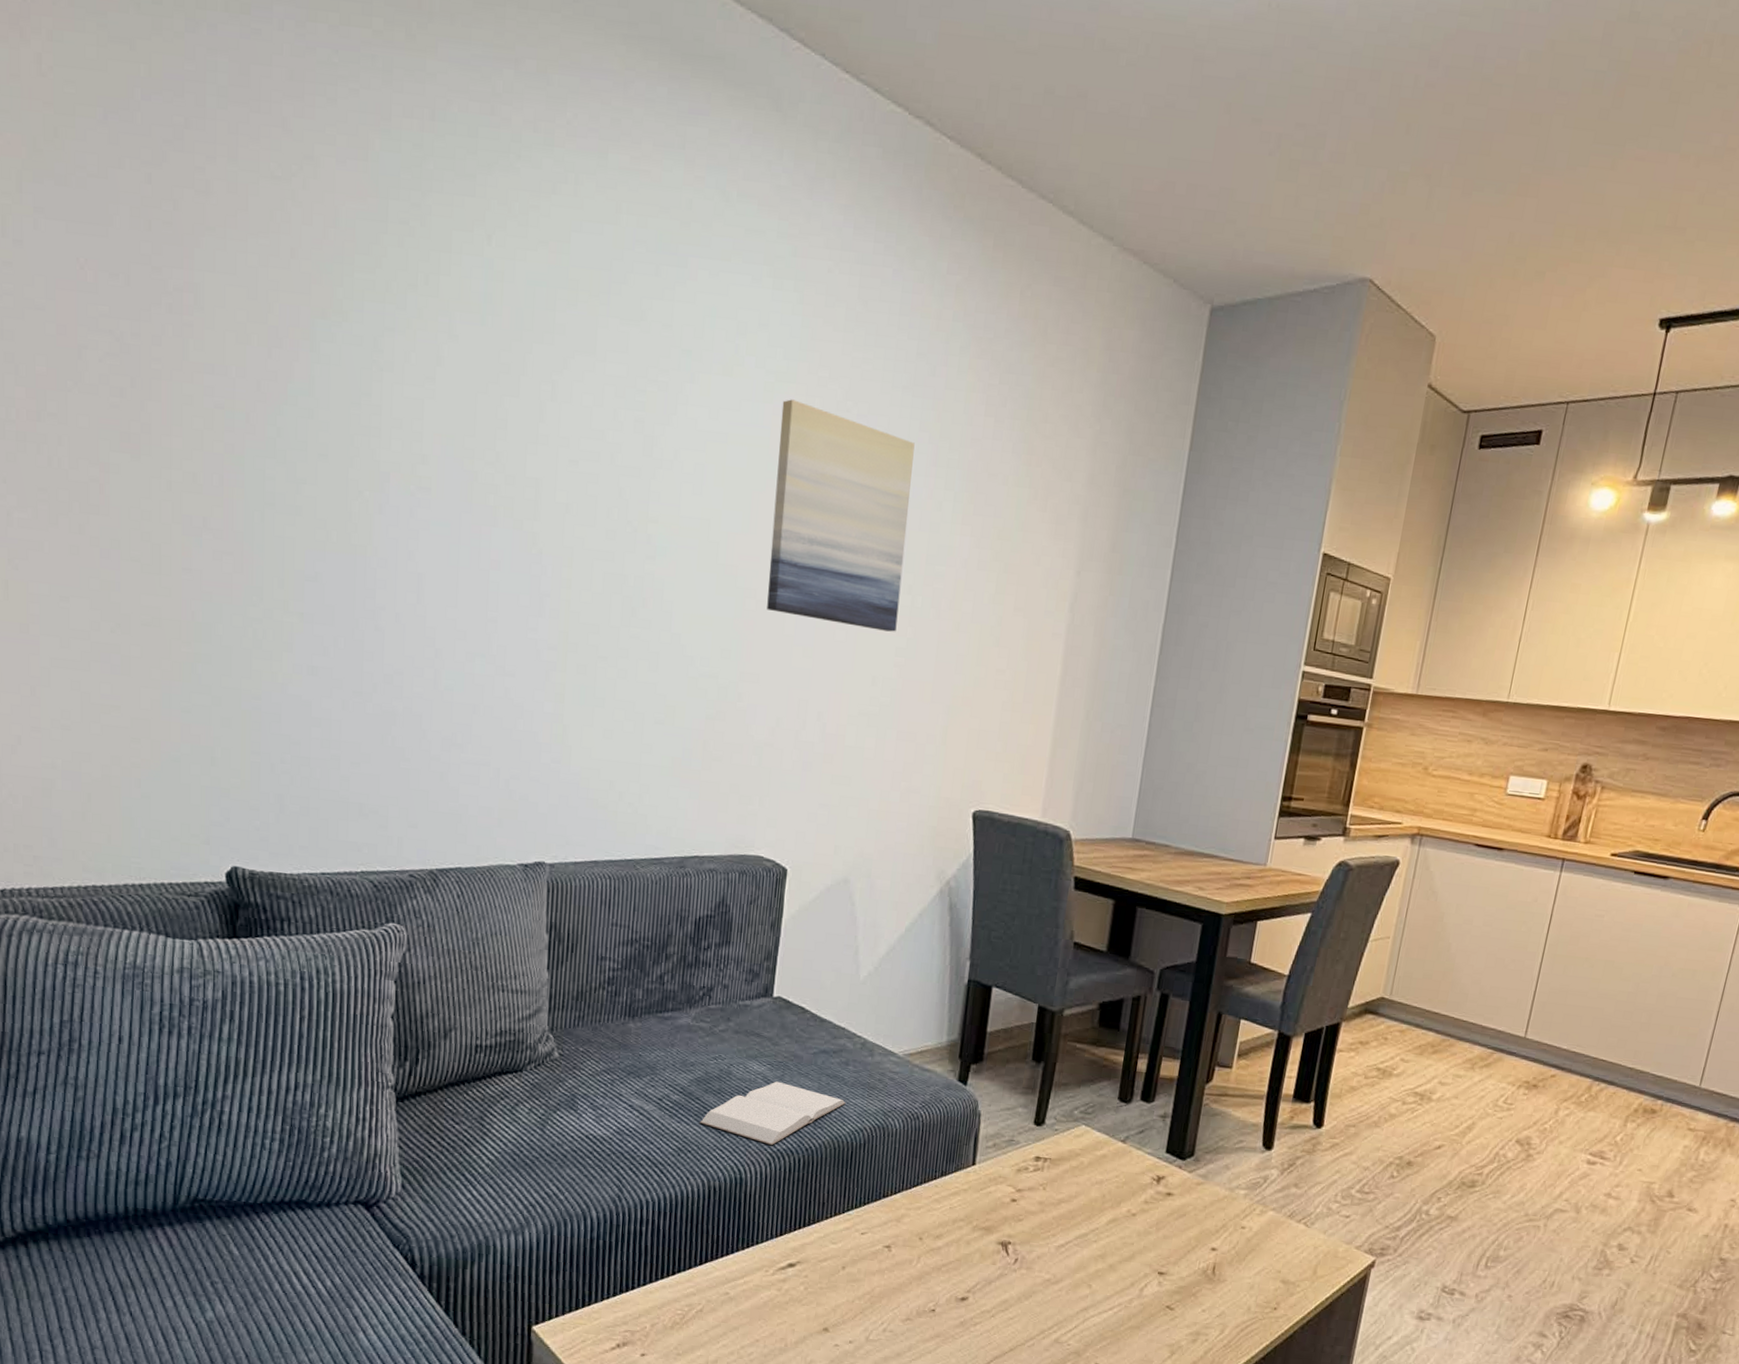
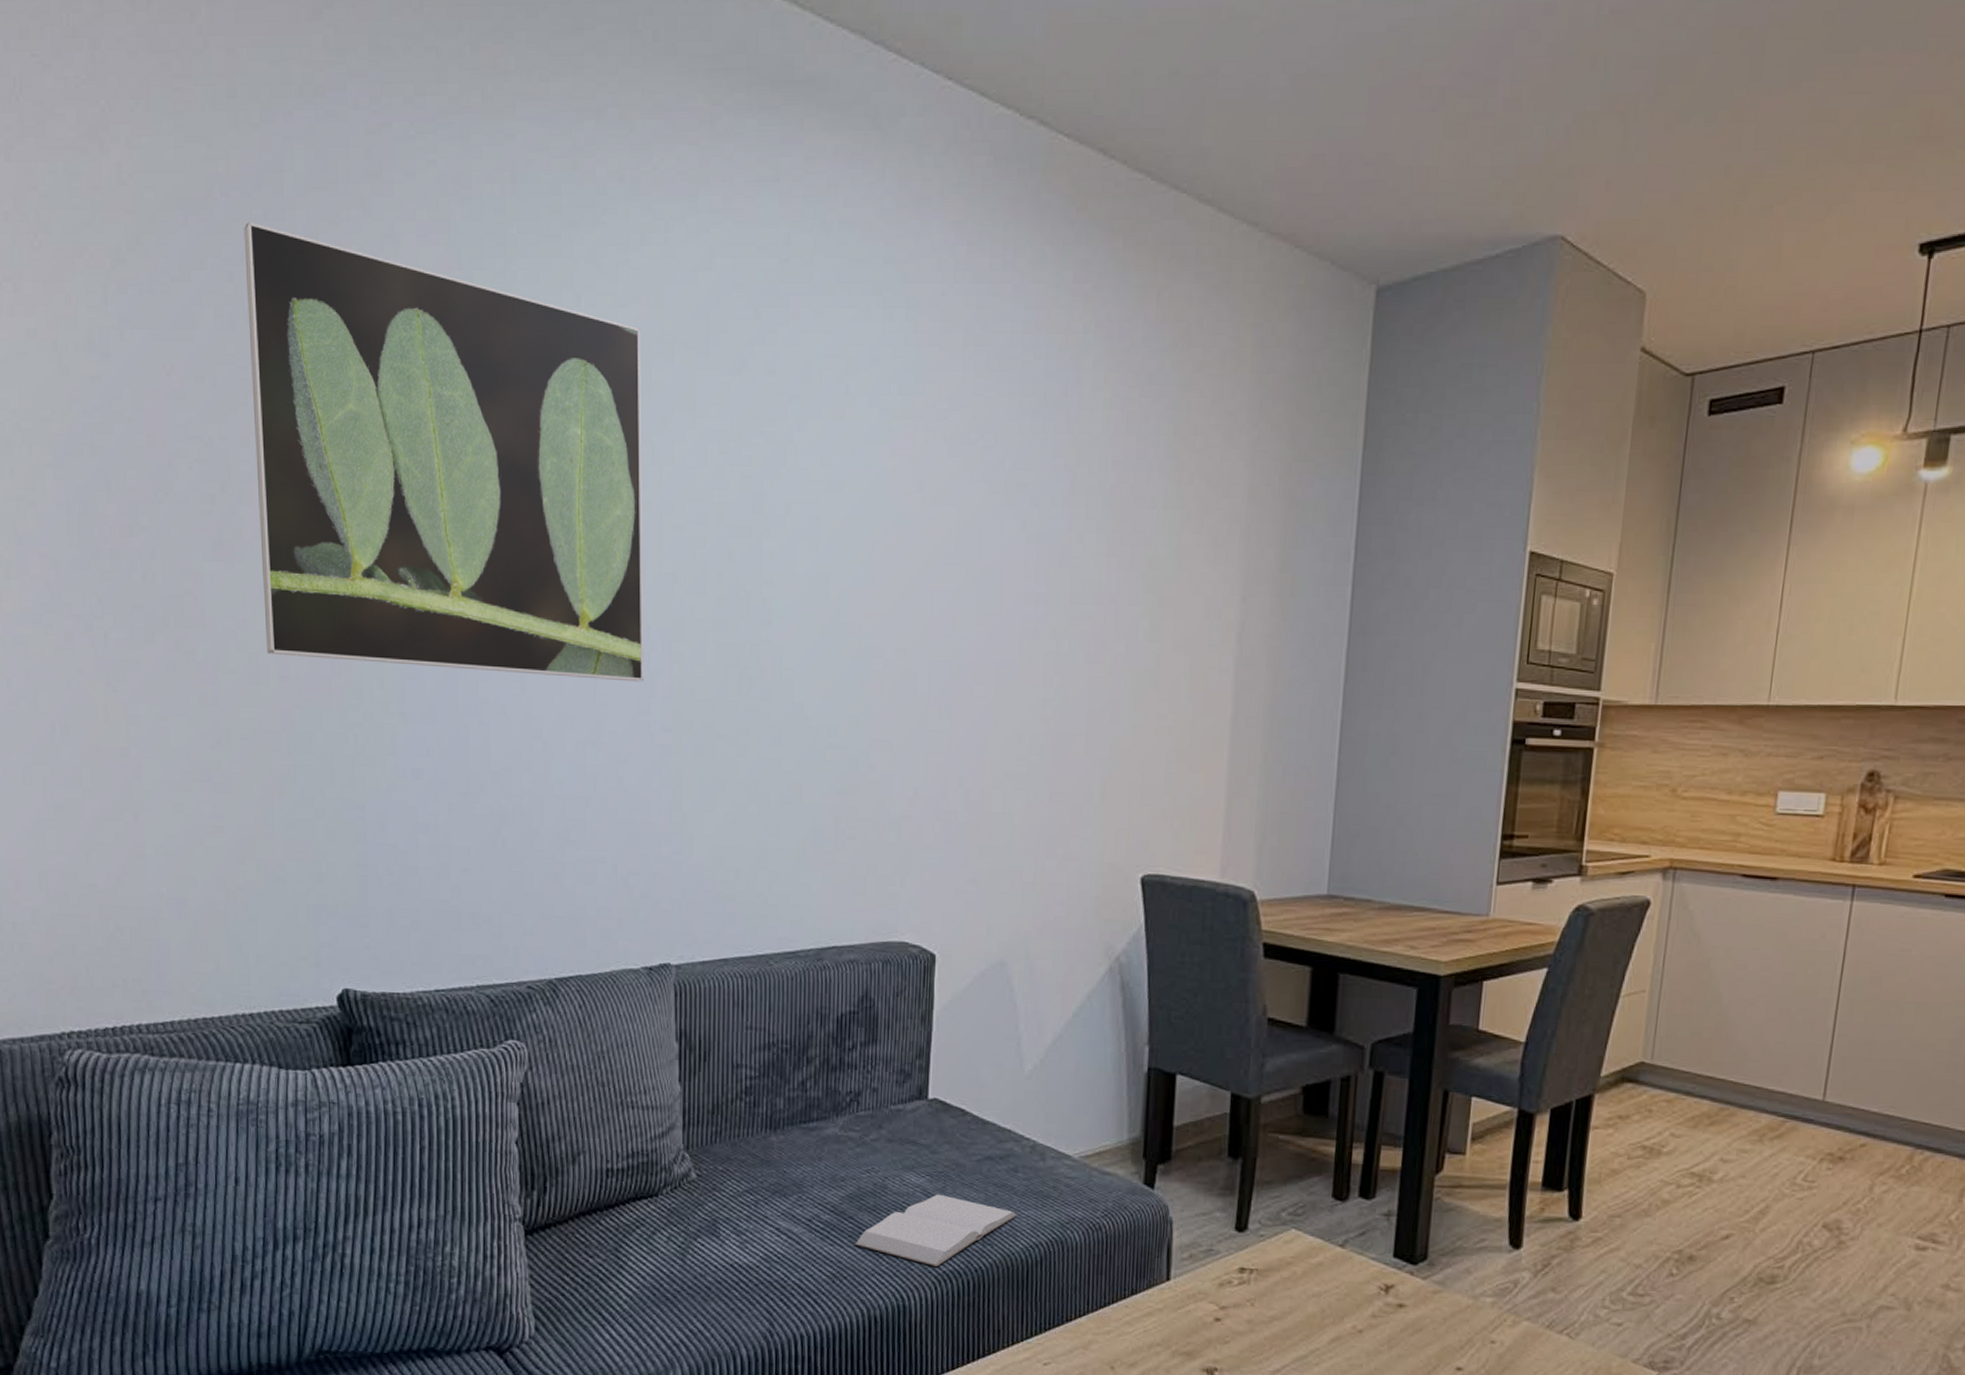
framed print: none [164,127,547,602] -> present [244,222,644,682]
wall art: present [767,399,915,632] -> none [896,437,1049,682]

